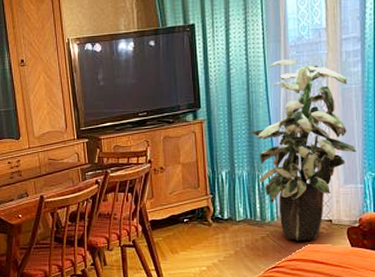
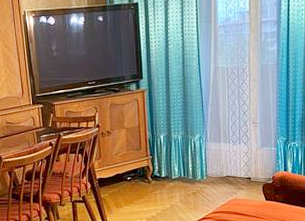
indoor plant: present [251,59,356,241] -> none [185,37,271,196]

